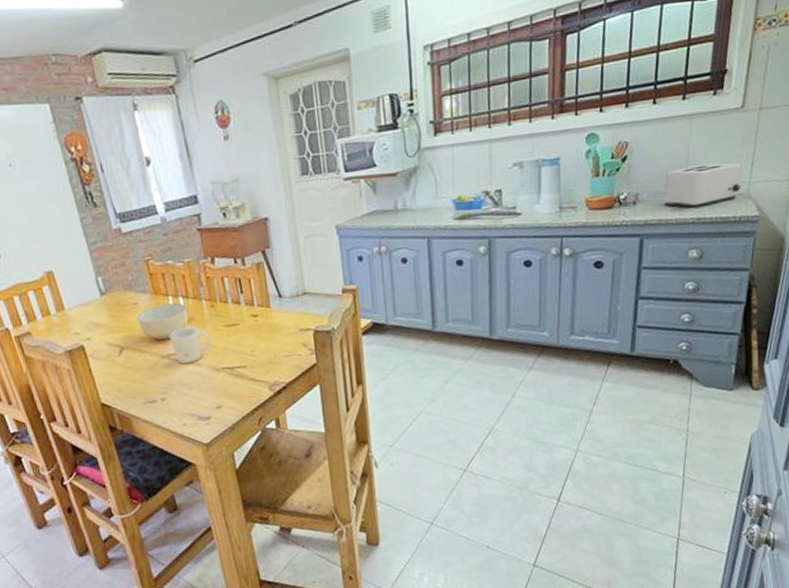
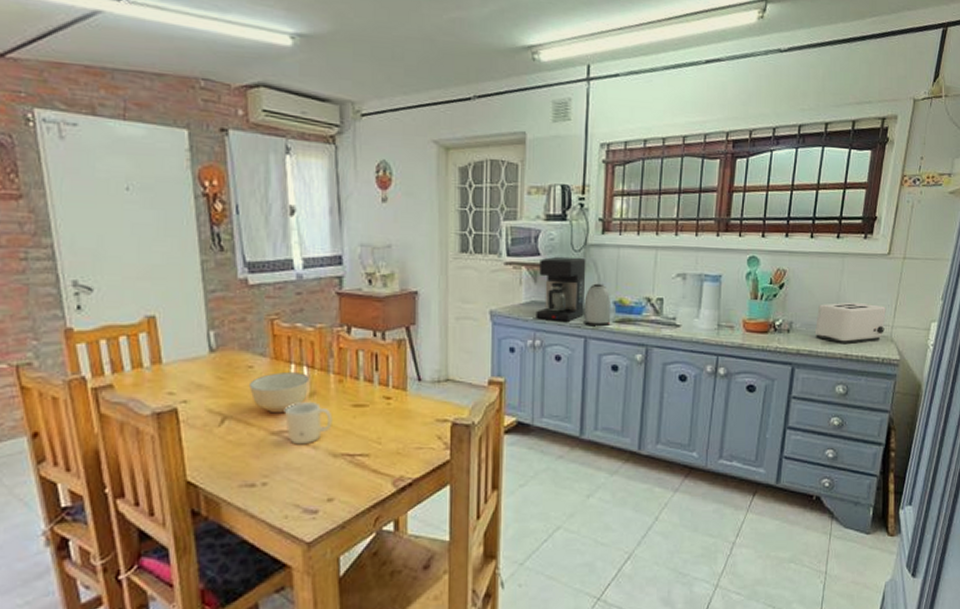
coffee maker: none [376,162,425,228] -> present [535,256,586,323]
kettle: none [423,184,451,227] -> present [584,283,611,327]

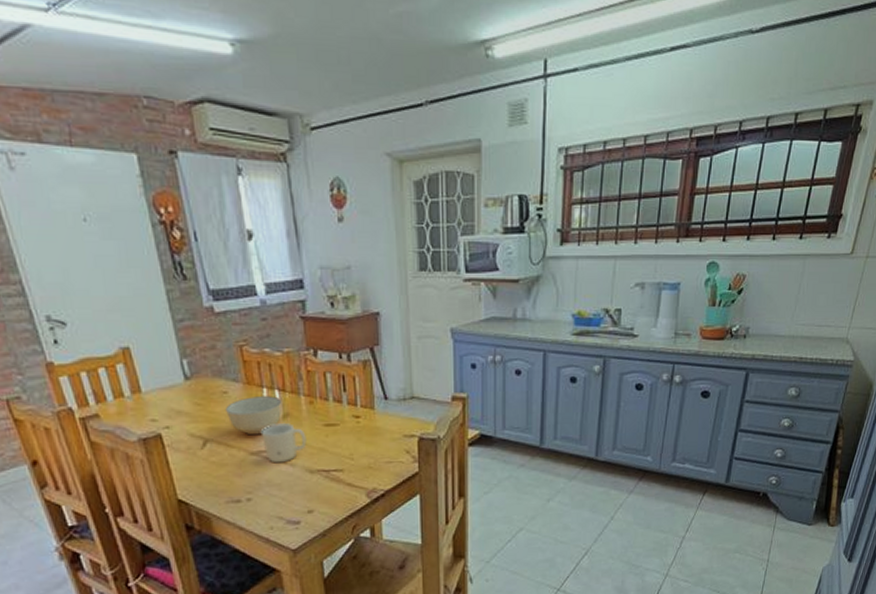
coffee maker: present [535,256,586,323] -> none [495,270,545,338]
kettle: present [584,283,611,327] -> none [543,296,570,340]
toaster: present [814,302,886,345] -> none [771,304,844,348]

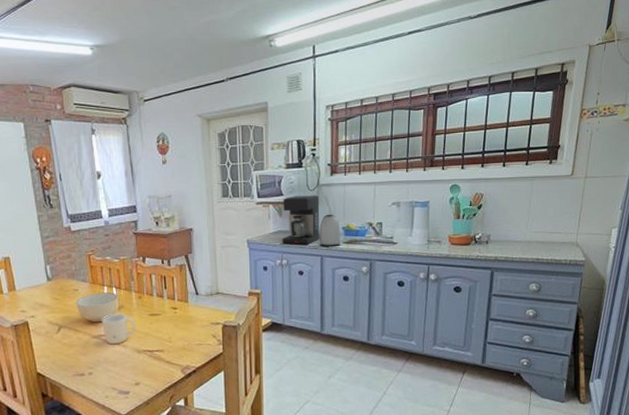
coffee maker: none [495,270,545,338] -> present [282,195,320,246]
kettle: none [543,296,570,340] -> present [319,214,341,248]

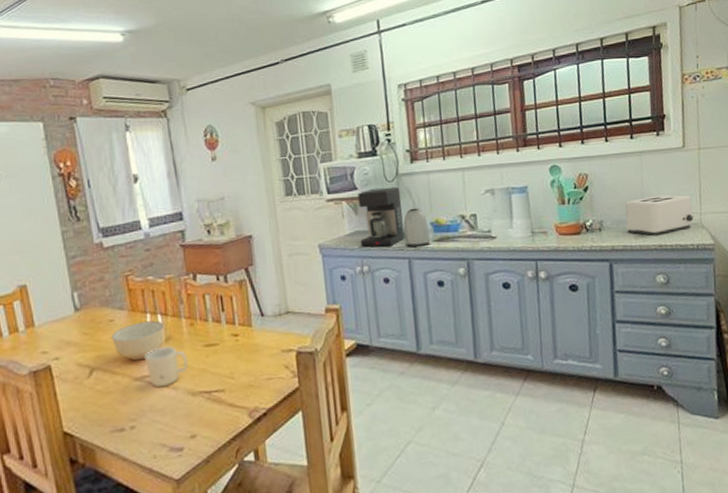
toaster: none [509,216,571,251] -> present [624,194,694,236]

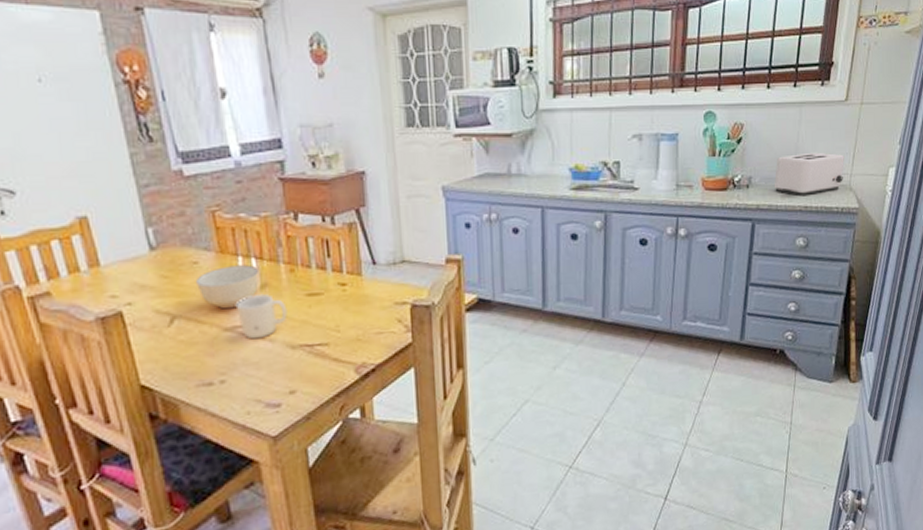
coffee maker: present [357,186,405,248] -> none [489,124,540,194]
kettle: present [403,208,430,248] -> none [539,150,568,196]

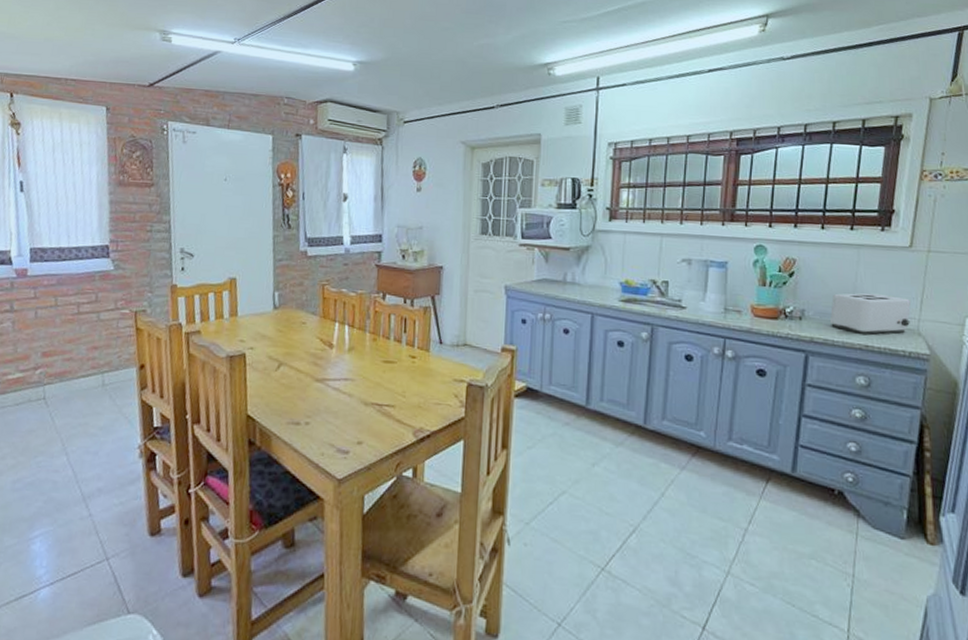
bowl: present [196,265,260,310] -> none [302,329,350,364]
mug: present [237,293,288,340] -> none [327,355,366,393]

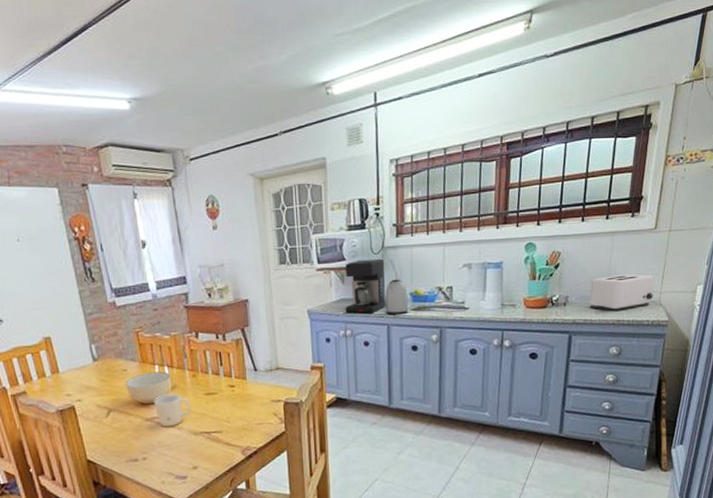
bowl: none [302,329,350,364] -> present [125,371,171,405]
mug: none [327,355,366,393] -> present [154,393,191,428]
coffee maker: none [546,240,594,300] -> present [345,258,386,314]
kettle: none [591,265,618,305] -> present [385,279,409,316]

